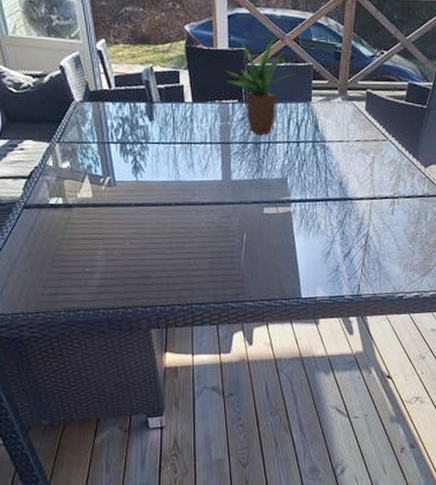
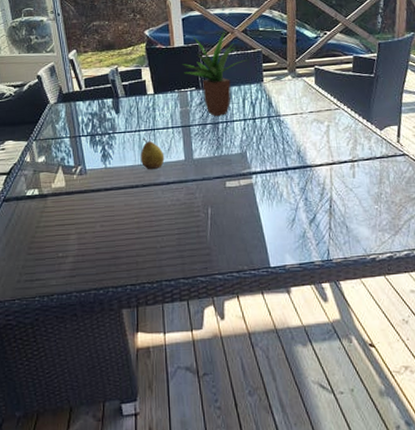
fruit: none [174,152,201,188] -> present [140,138,165,170]

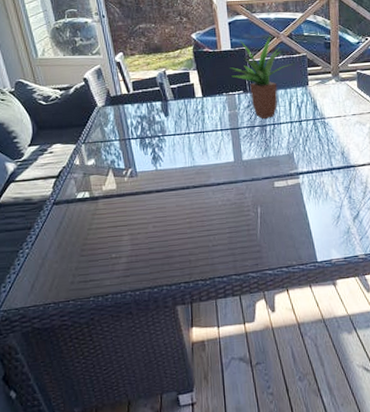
fruit: present [140,138,165,170] -> none [190,140,215,172]

